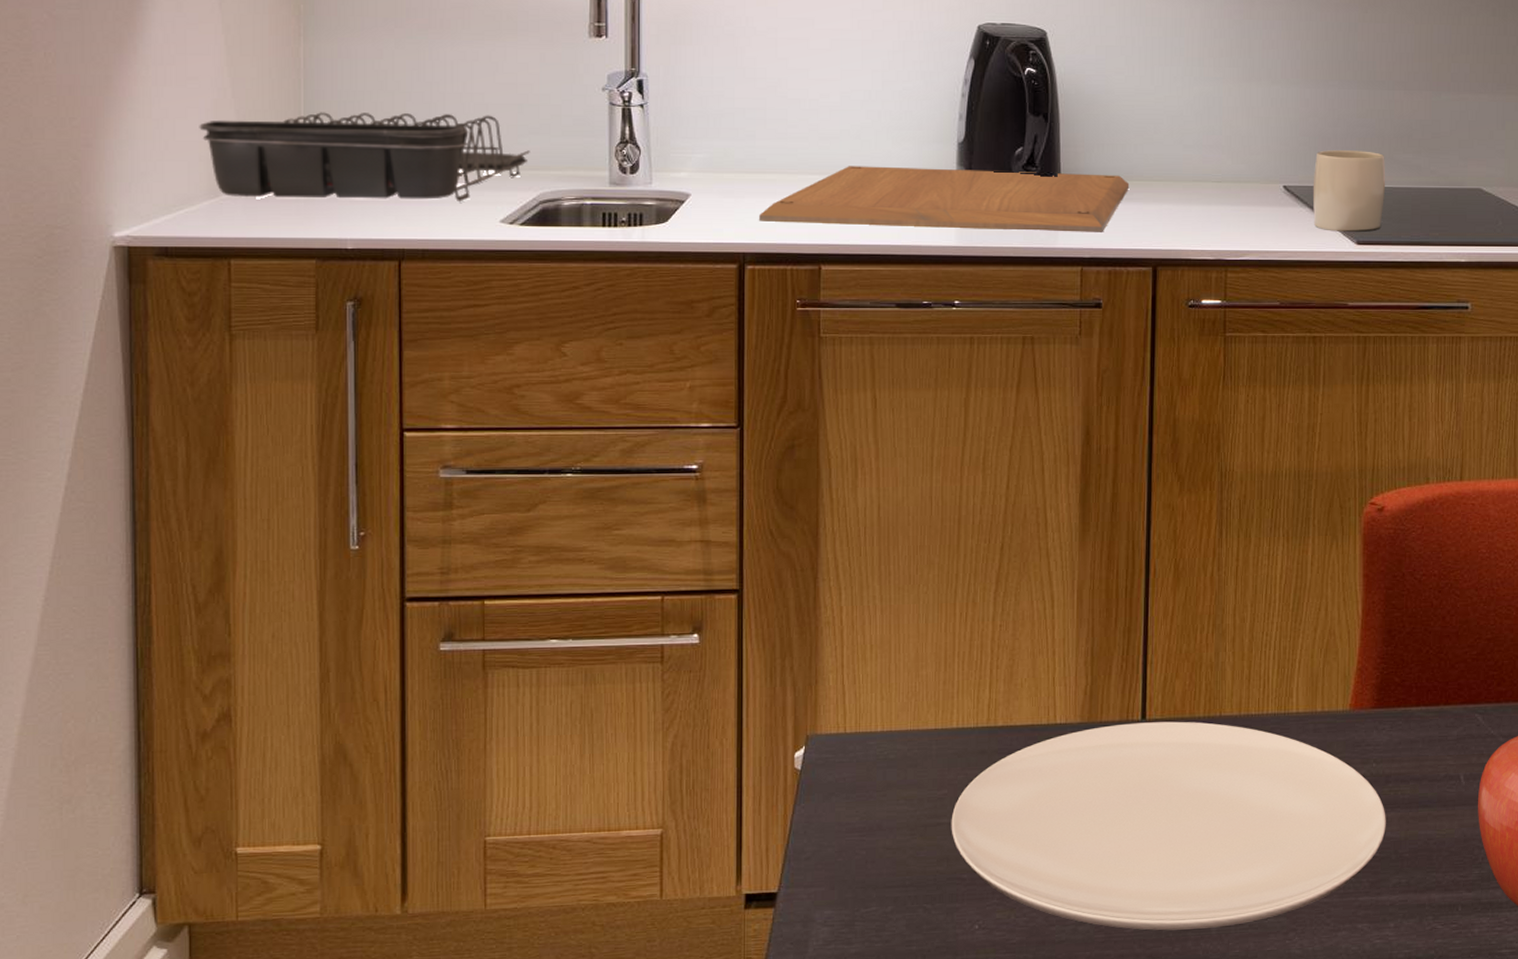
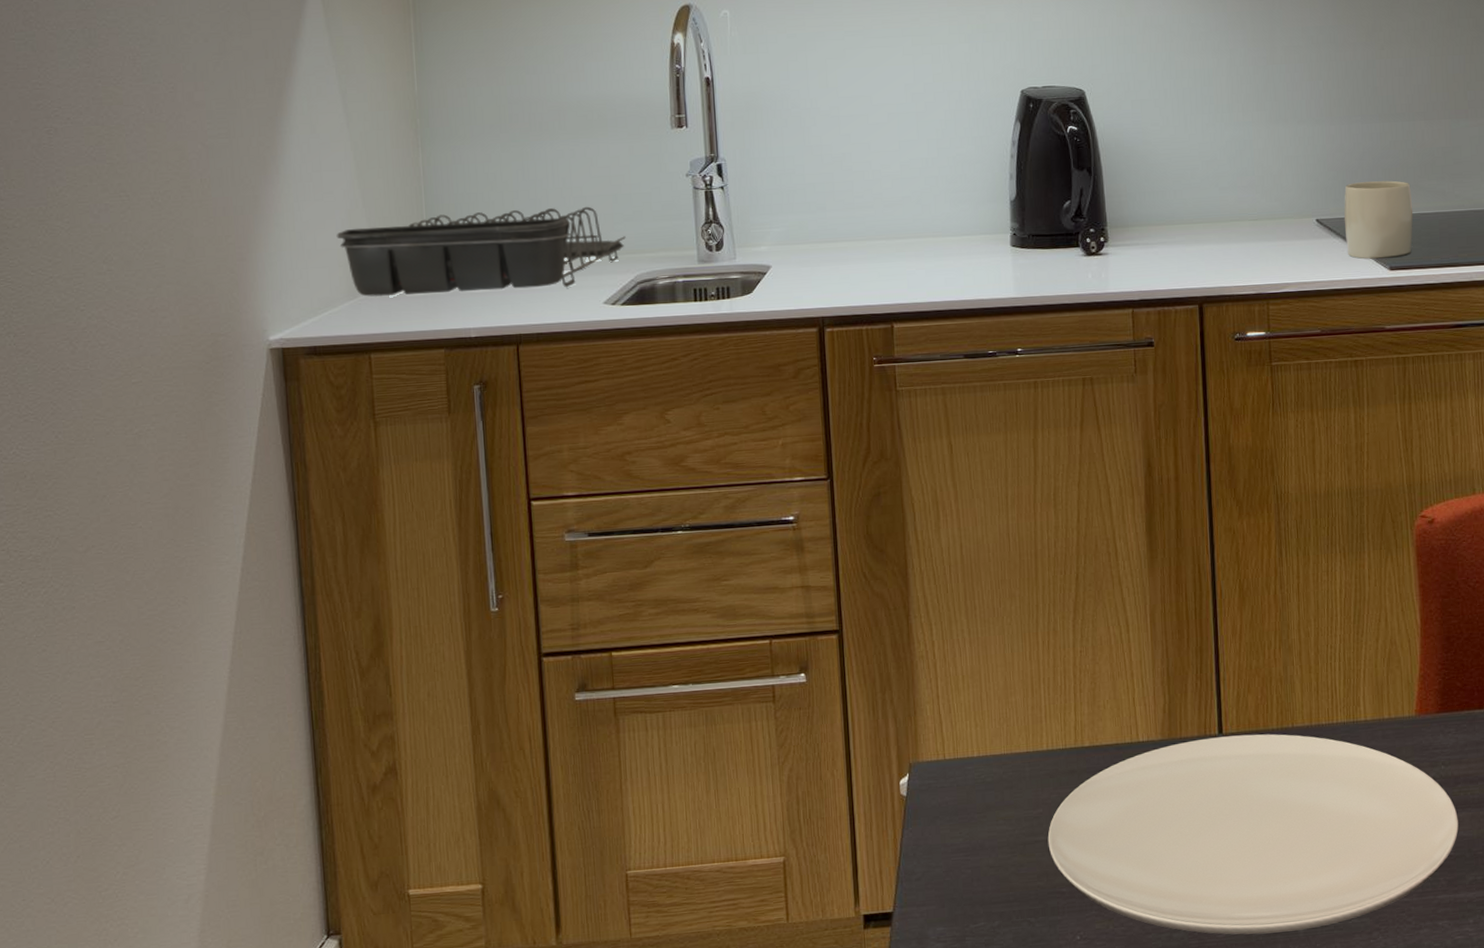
chopping board: present [759,166,1130,232] -> none [834,220,1172,287]

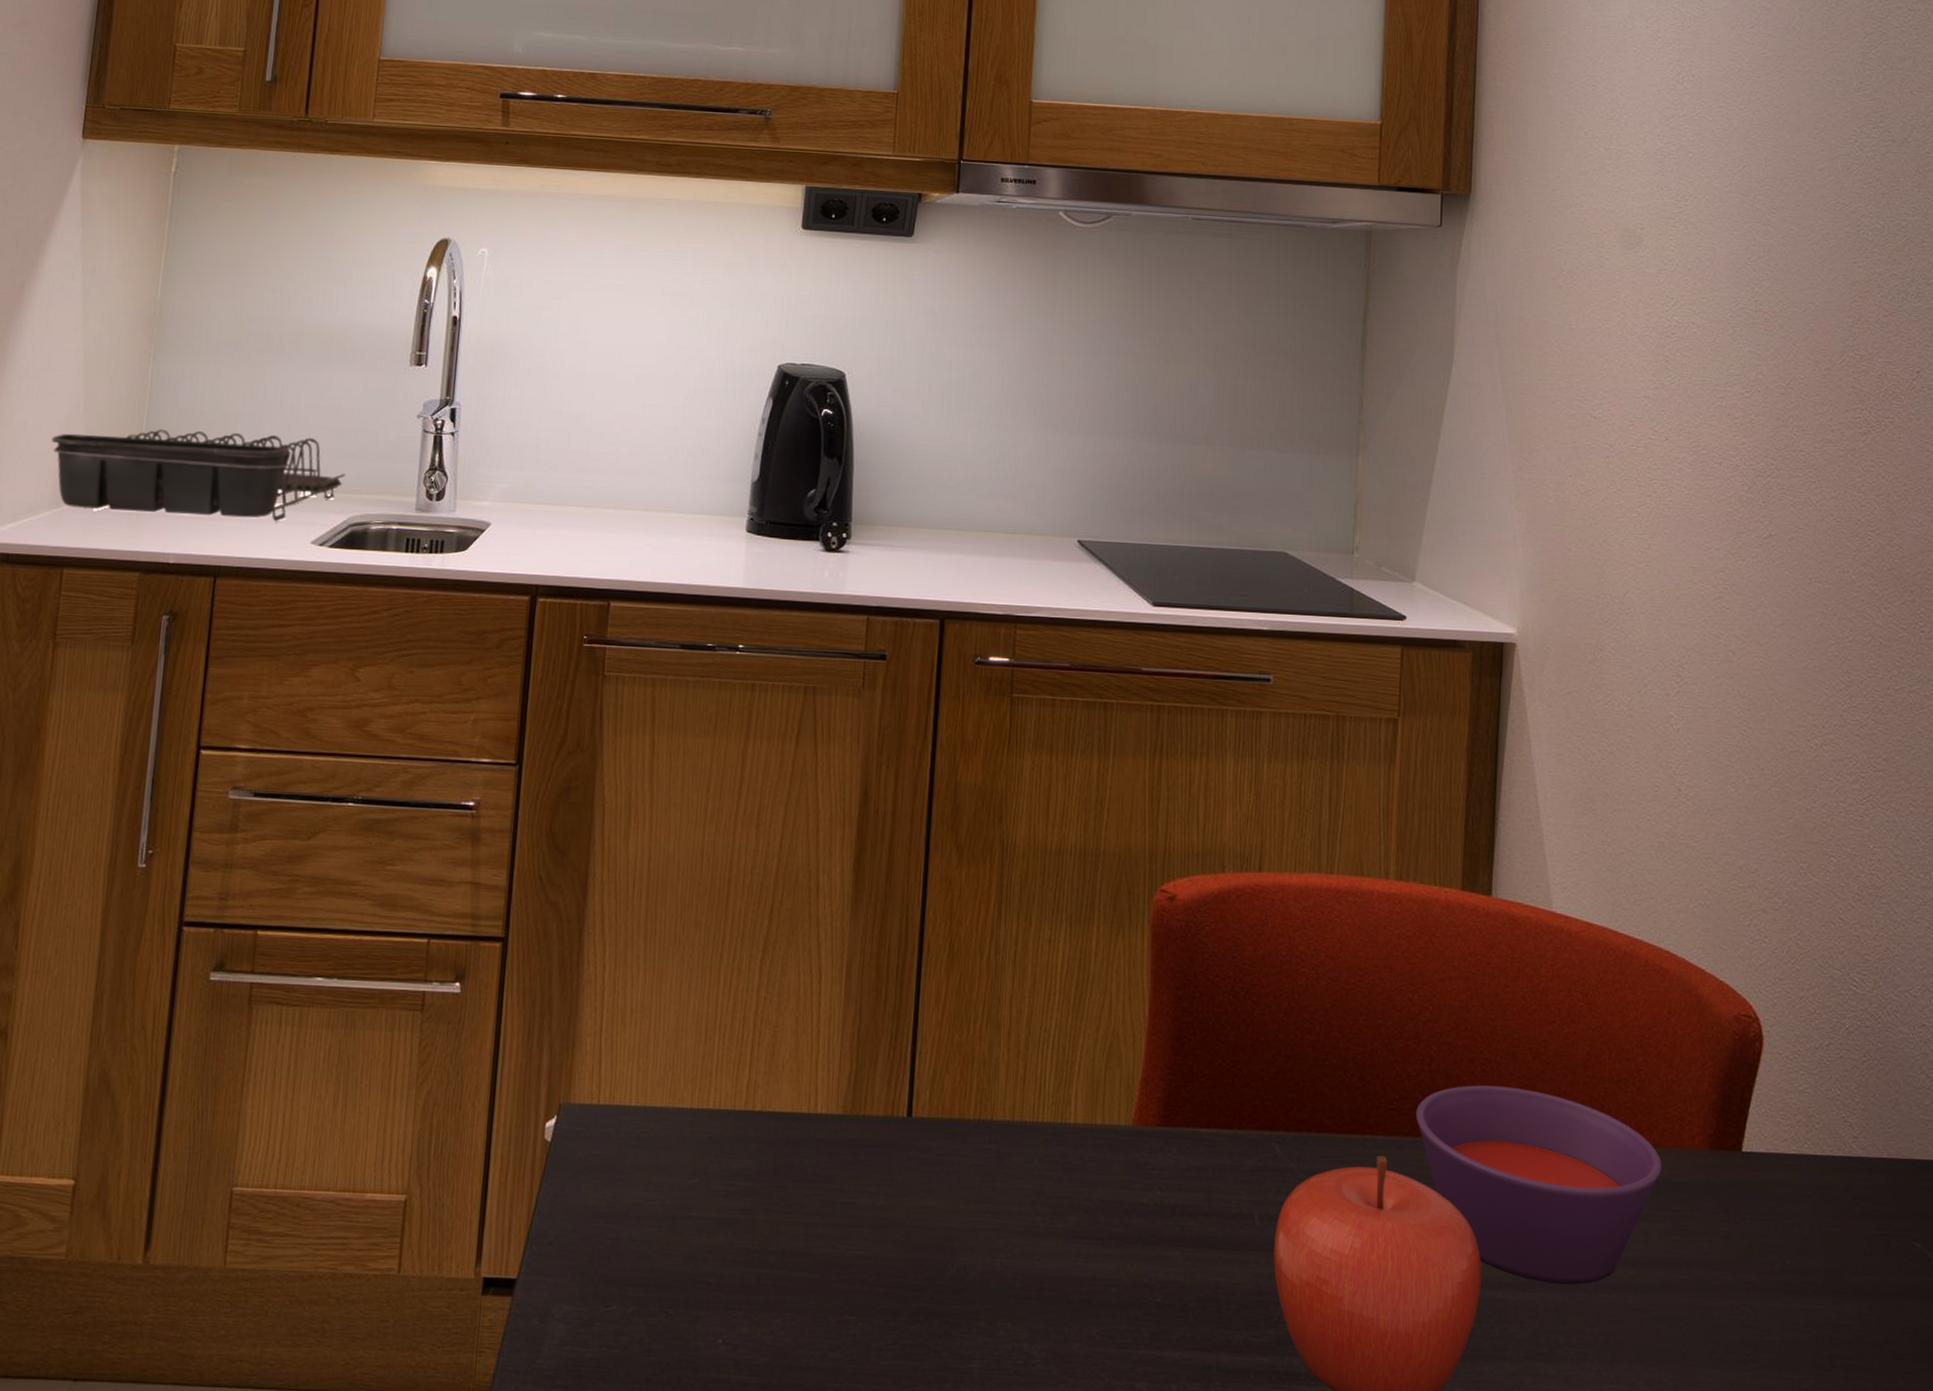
plate: present [1047,734,1459,935] -> none [700,1120,1170,1370]
mug: present [1343,180,1414,260] -> none [1107,505,1185,594]

